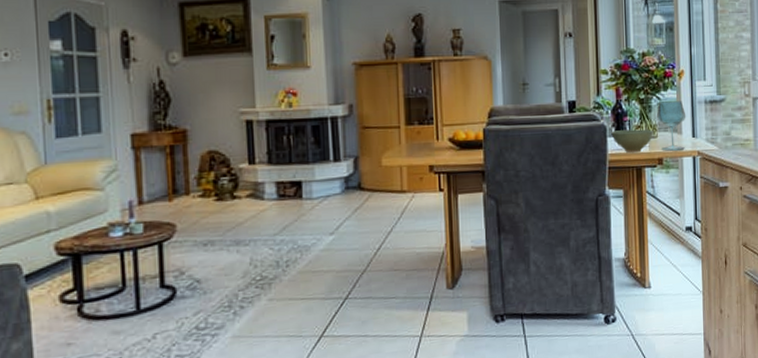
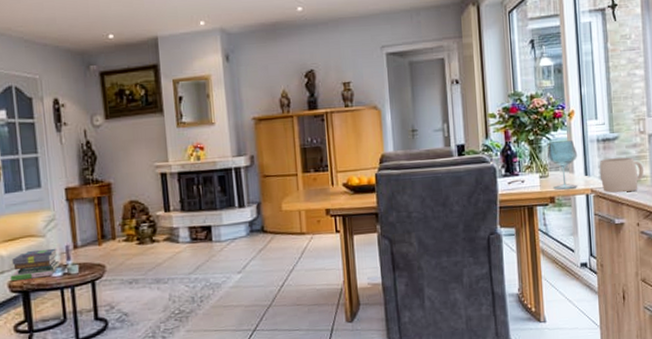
books: none [58,203,120,241] -> present [10,248,60,281]
bowl: present [611,129,654,153] -> none [501,169,545,193]
mug: none [706,120,747,156] -> present [599,157,644,194]

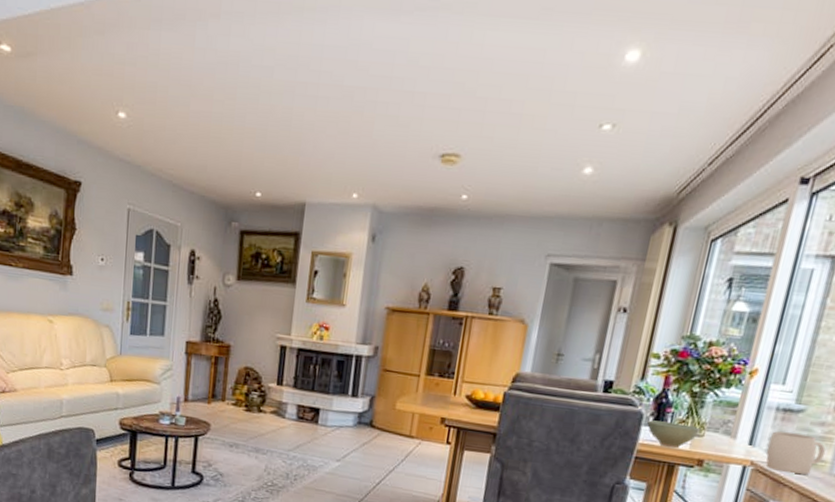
books: present [10,248,60,281] -> none [122,394,169,423]
bowl: none [501,169,545,193] -> present [647,420,701,449]
wine glass: present [546,140,578,190] -> none [705,399,748,456]

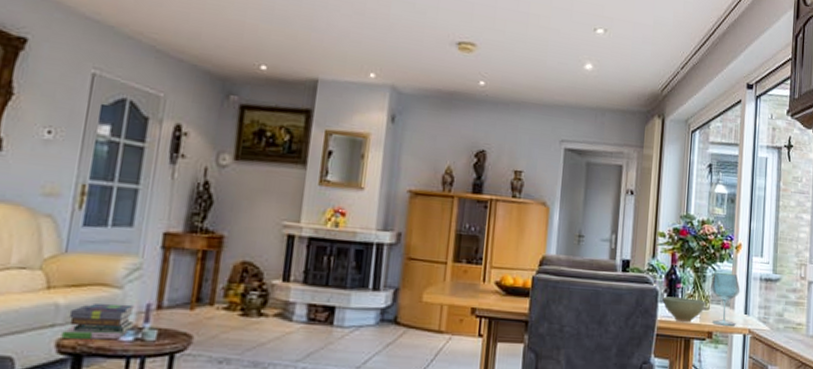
books: none [122,394,169,423] -> present [61,302,135,340]
wine glass: none [705,399,748,456] -> present [710,273,740,326]
mug: present [765,431,826,475] -> none [758,300,800,339]

